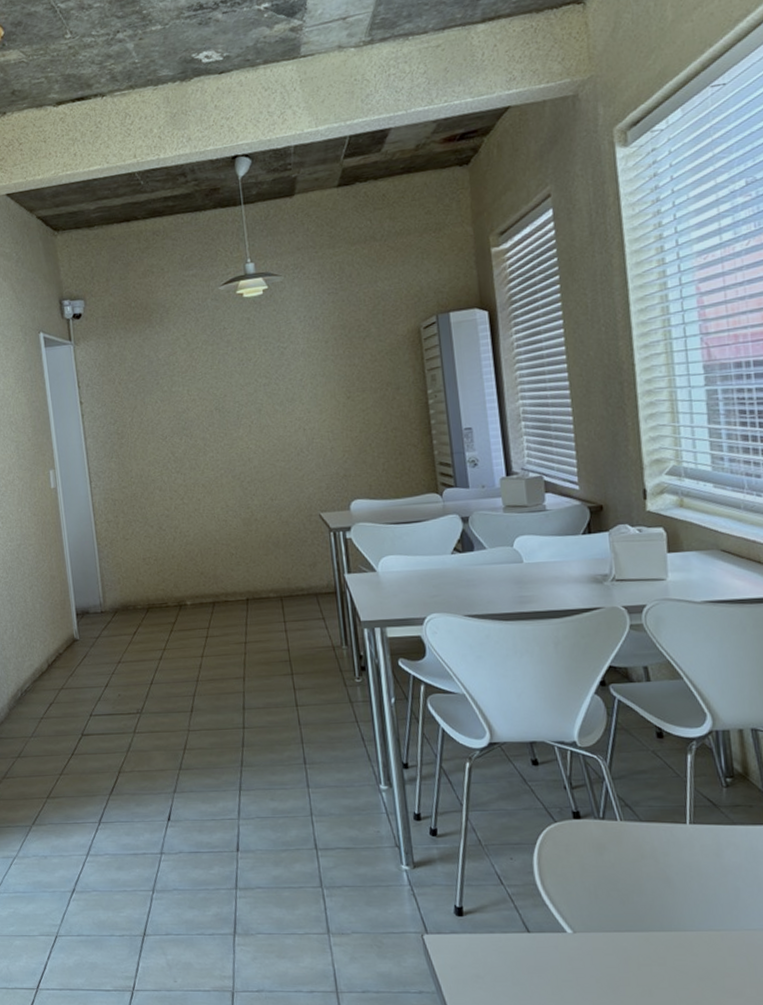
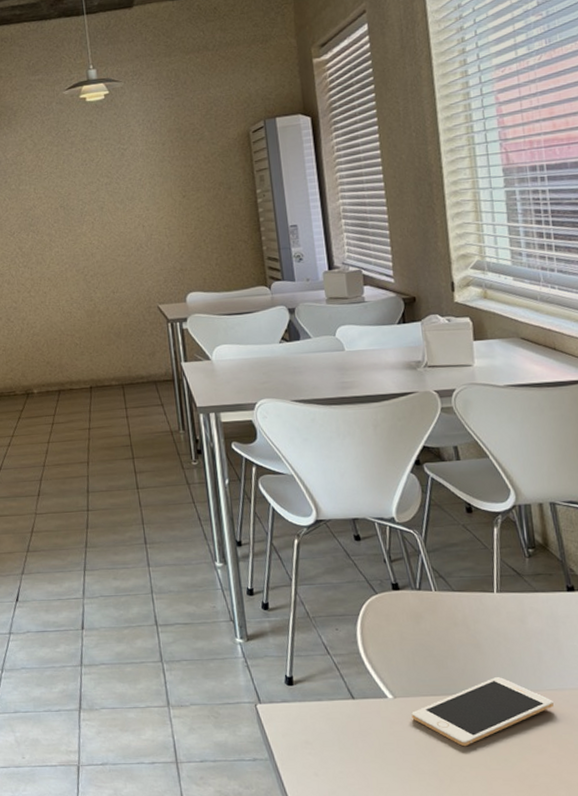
cell phone: none [593,914,752,987] -> present [411,677,554,747]

